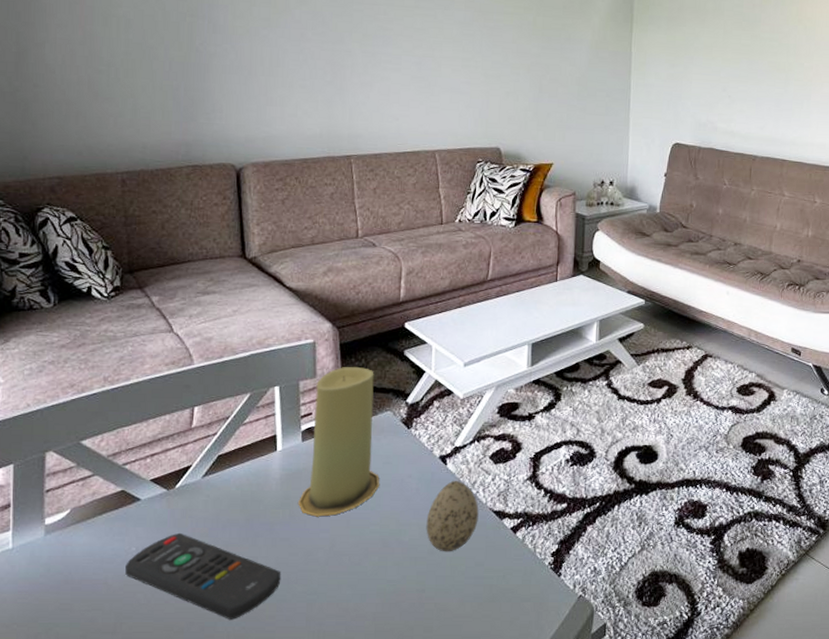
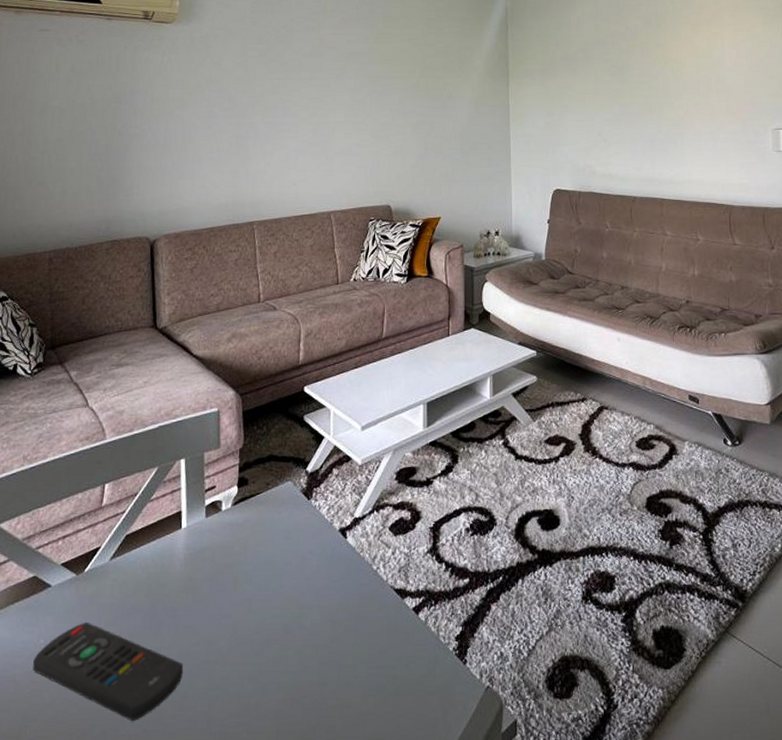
candle: present [298,366,379,517] -> none [201,434,280,601]
decorative egg: present [426,480,479,552] -> none [327,555,380,638]

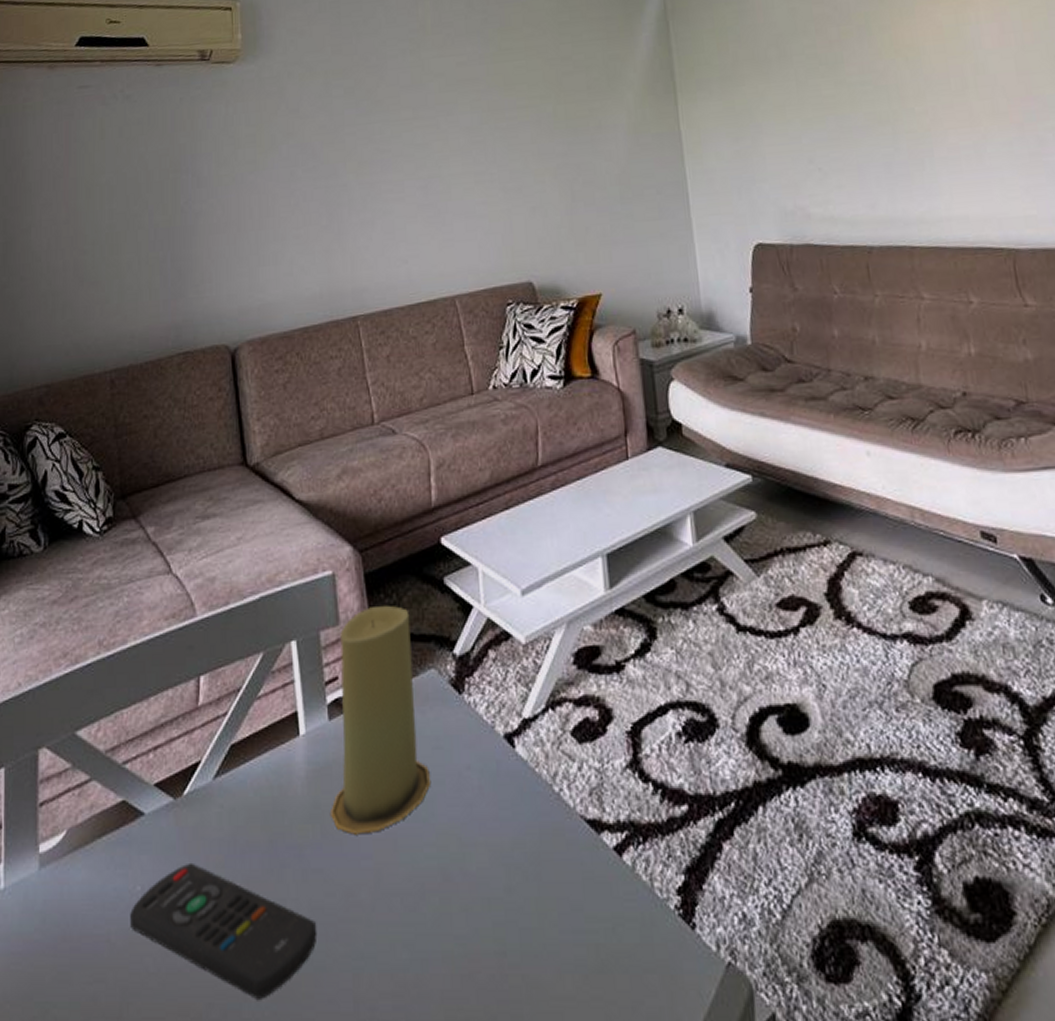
candle: none [201,434,280,601] -> present [331,605,430,835]

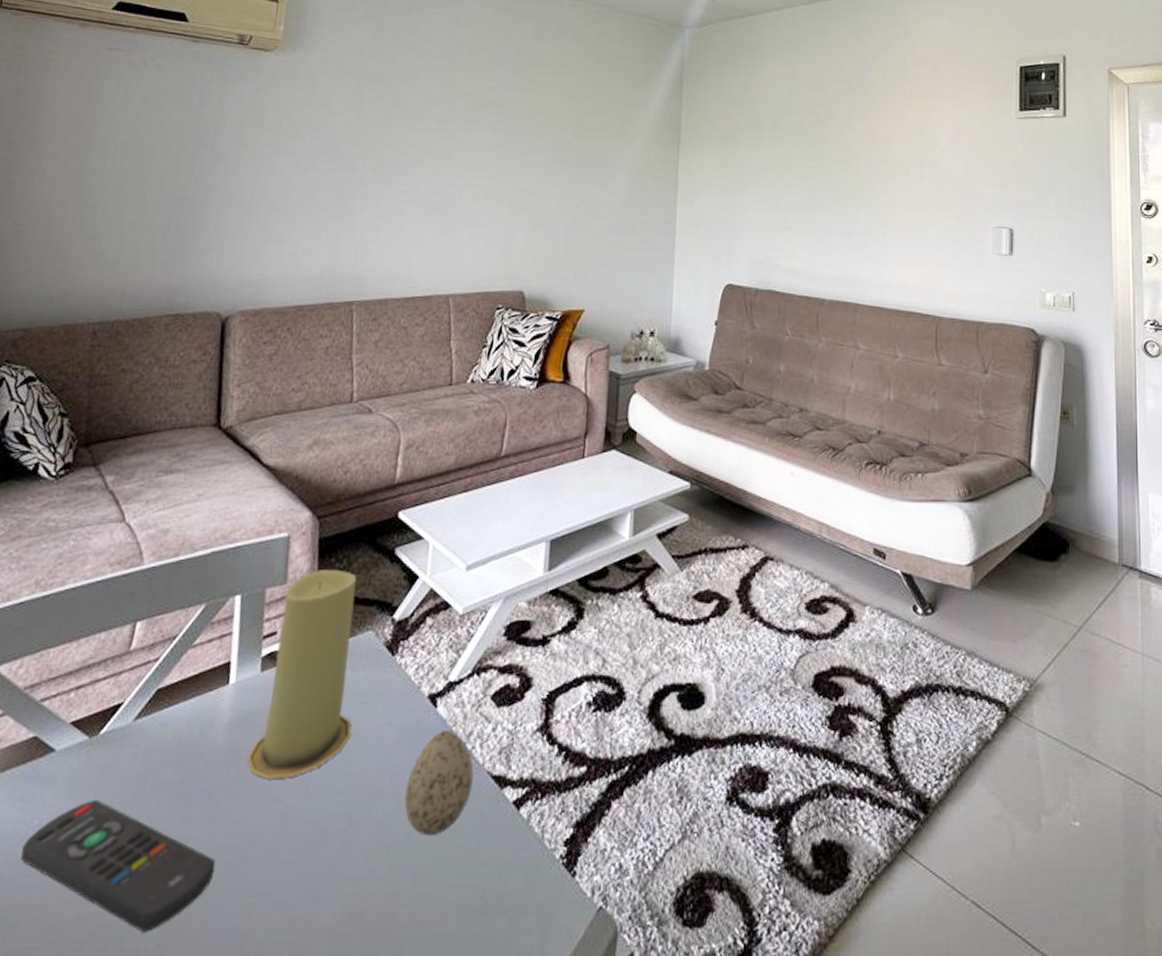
decorative egg: none [497,771,567,889] -> present [404,729,474,836]

